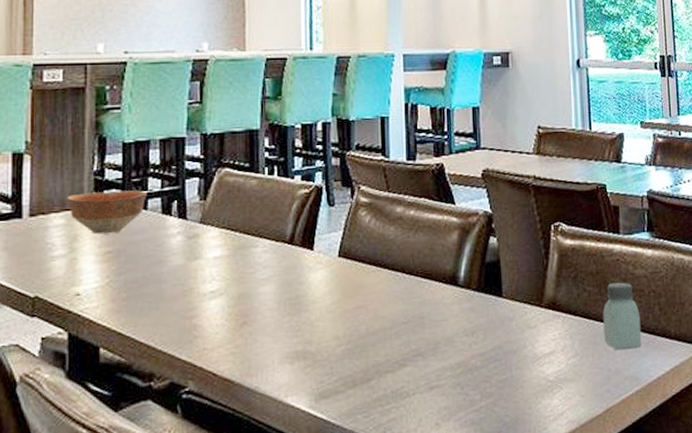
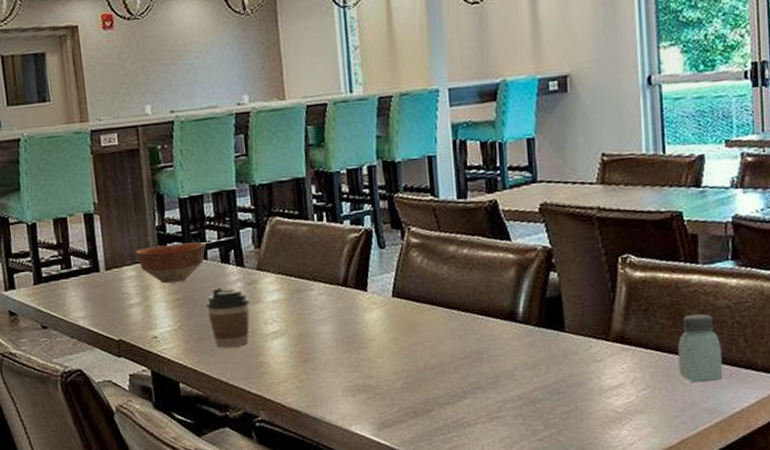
coffee cup: none [140,239,190,308] -> present [205,286,250,348]

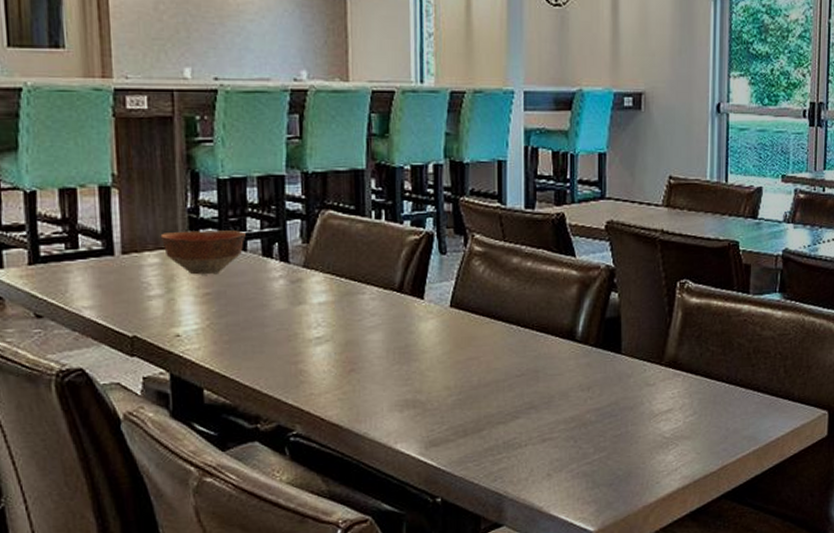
coffee cup: present [205,286,250,348] -> none [241,282,293,351]
saltshaker: present [678,314,723,383] -> none [725,343,764,411]

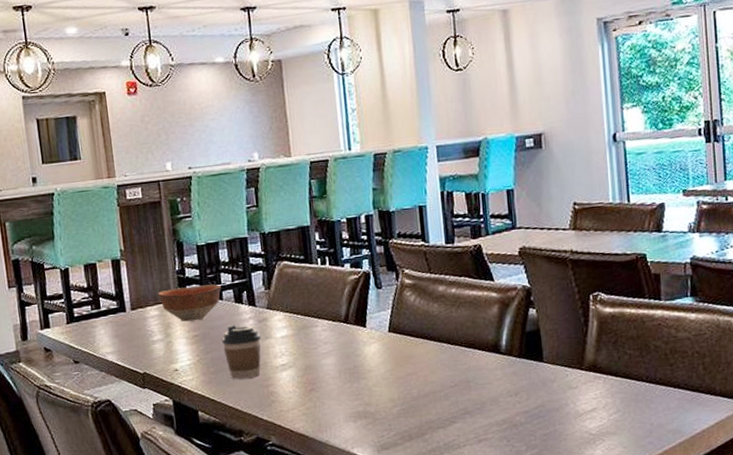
coffee cup: none [241,282,293,351] -> present [221,324,261,379]

